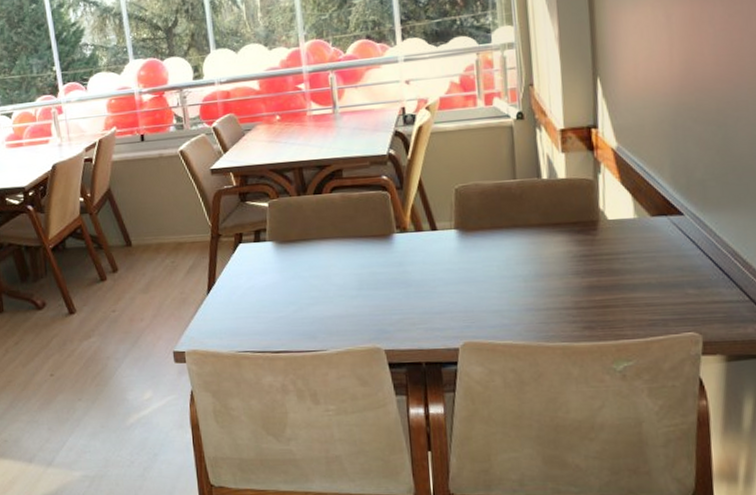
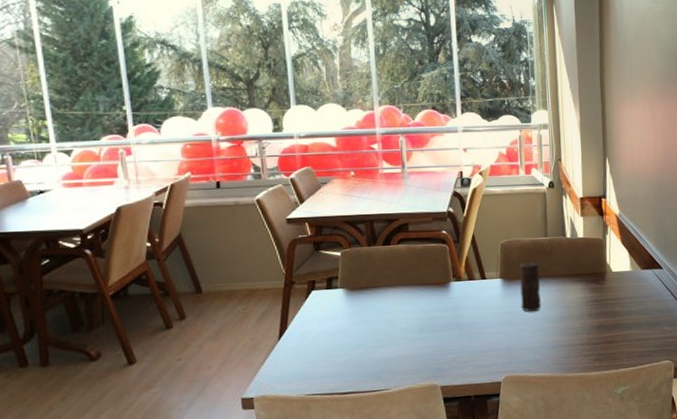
candle: none [479,209,509,269] -> present [519,262,541,312]

